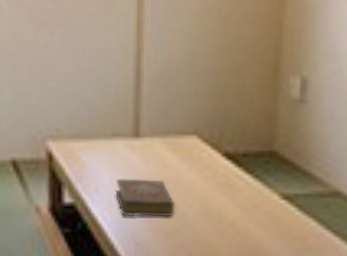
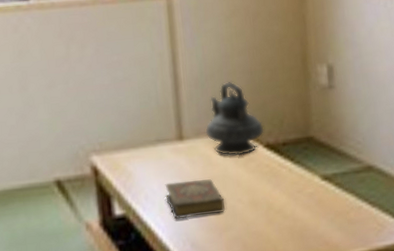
teapot: none [163,82,224,161] -> present [205,81,264,156]

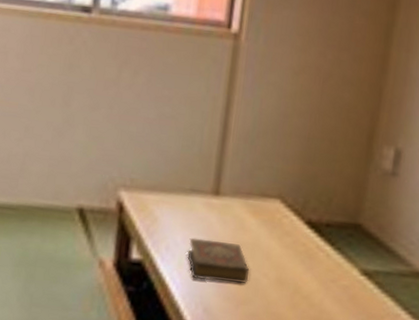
teapot: present [205,81,264,156] -> none [244,142,310,227]

